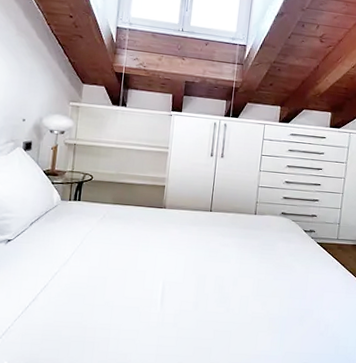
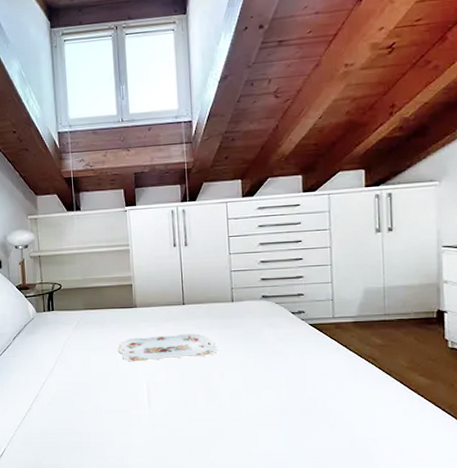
serving tray: none [139,237,236,262] -> present [117,333,219,362]

